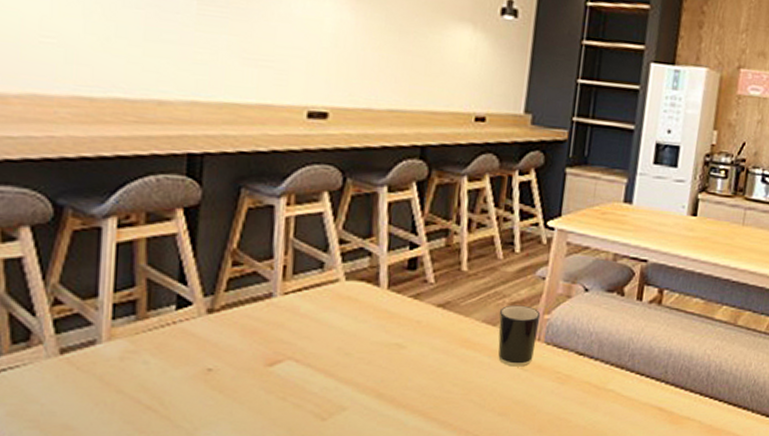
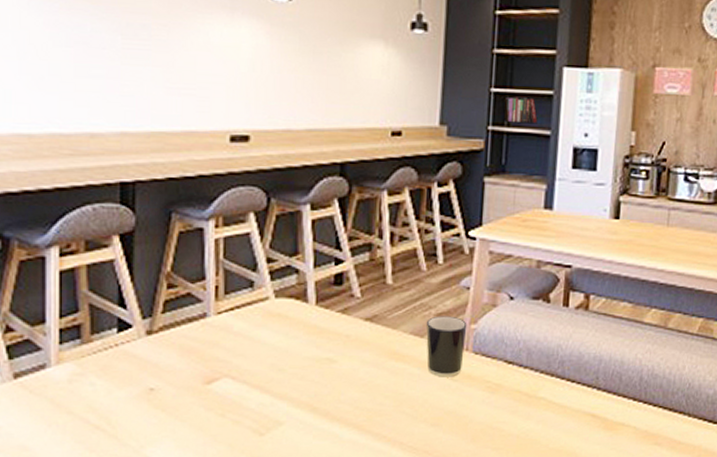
books: none [588,89,622,117] -> present [503,96,538,123]

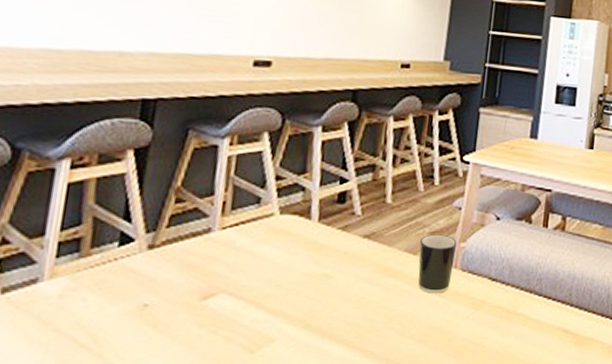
books: present [503,96,538,123] -> none [498,39,528,63]

